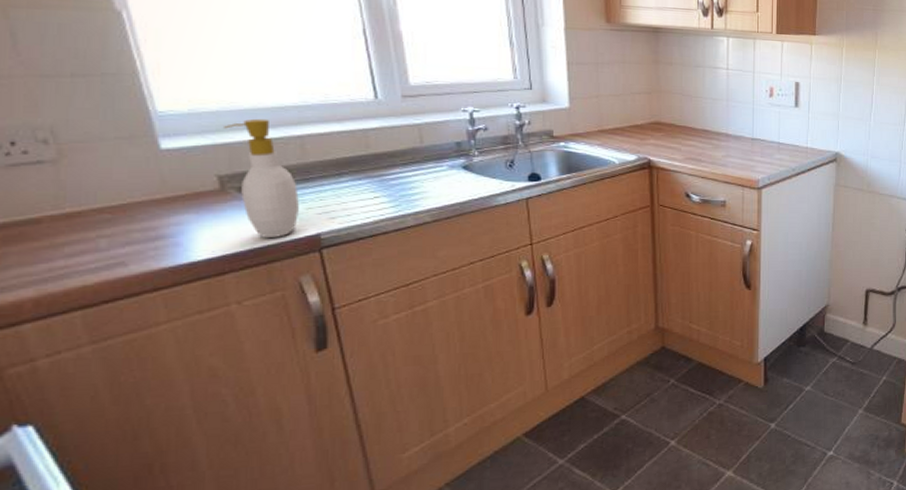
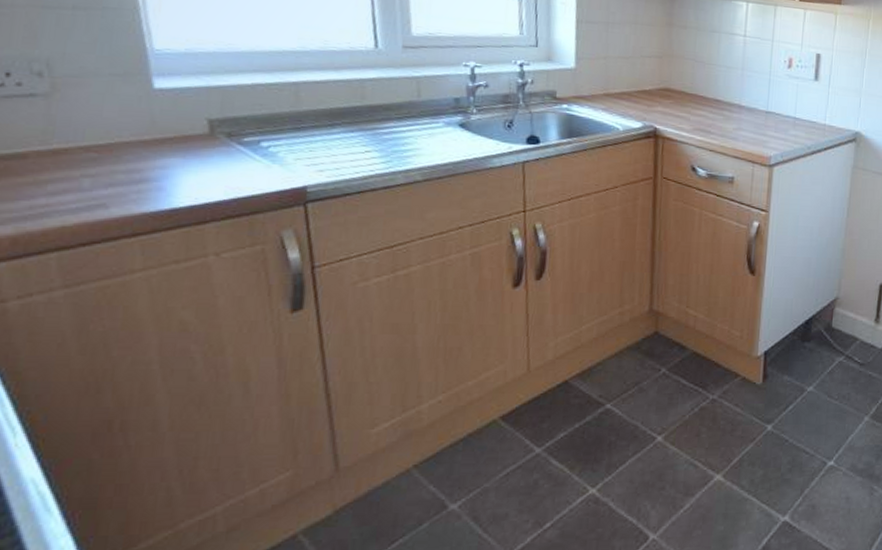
soap bottle: present [224,118,300,238] -> none [219,62,289,188]

